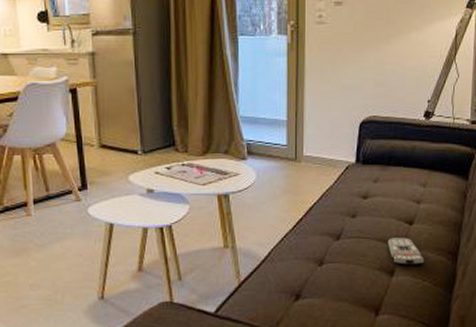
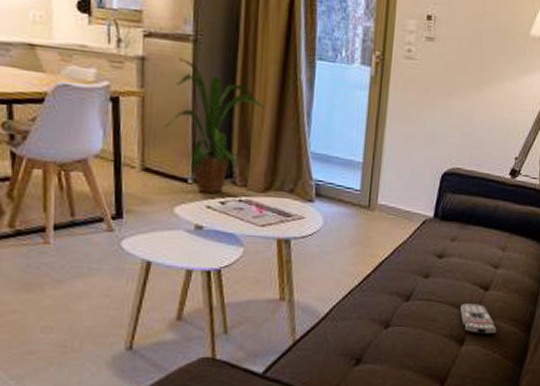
house plant: none [115,49,197,162] -> present [164,58,265,194]

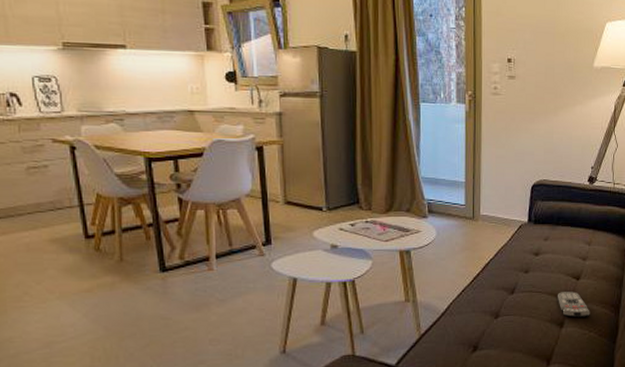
house plant: present [164,58,265,194] -> none [301,111,381,219]

